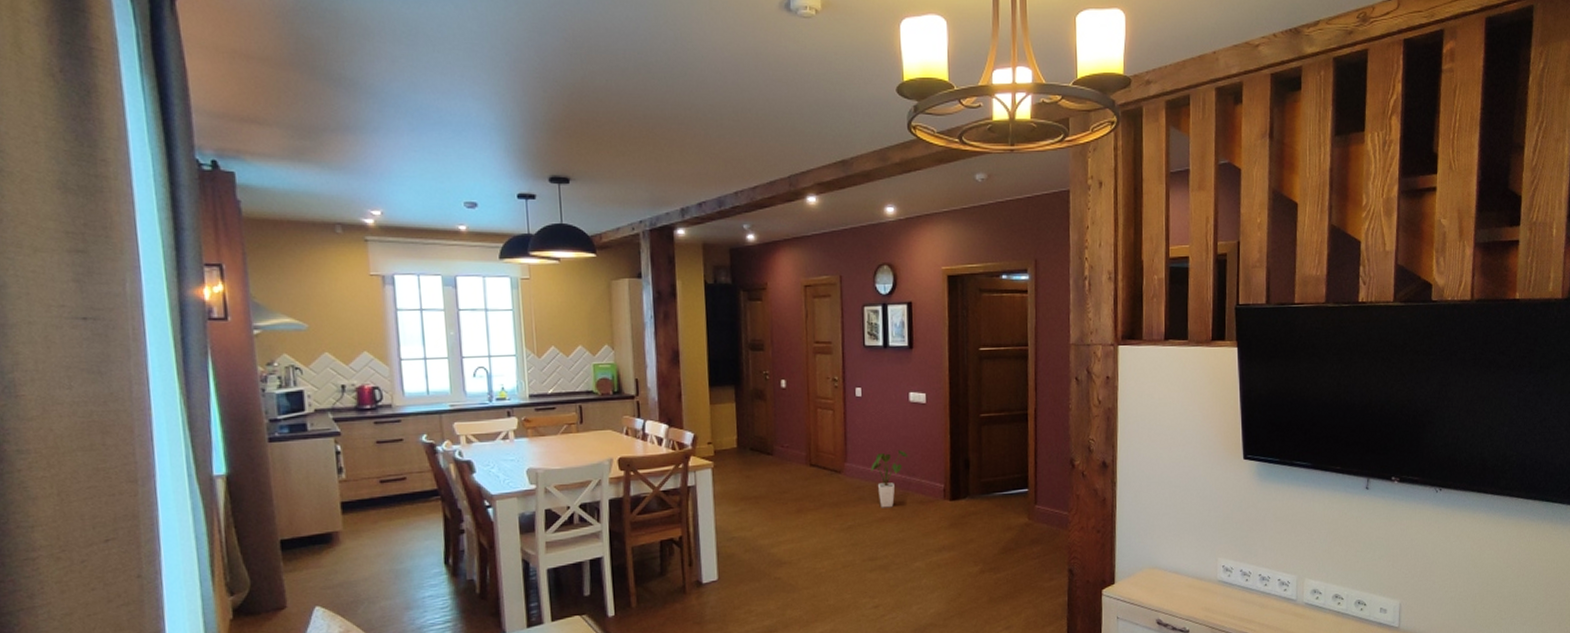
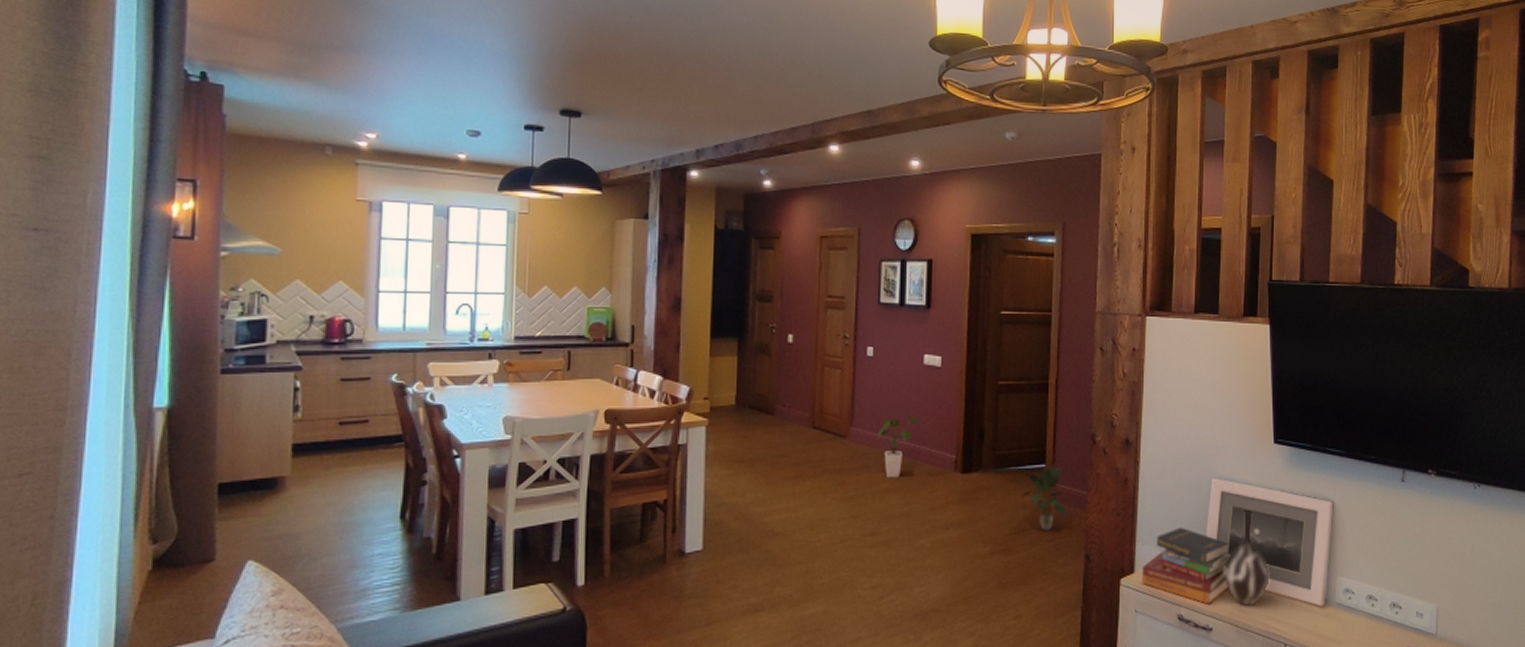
potted plant: none [1008,487,1050,549] -> present [1023,463,1068,531]
books: none [1121,540,1203,609] -> present [1141,527,1229,605]
picture frame: none [1181,494,1302,607] -> present [1206,478,1334,607]
vase: none [1198,522,1242,610] -> present [1224,510,1270,607]

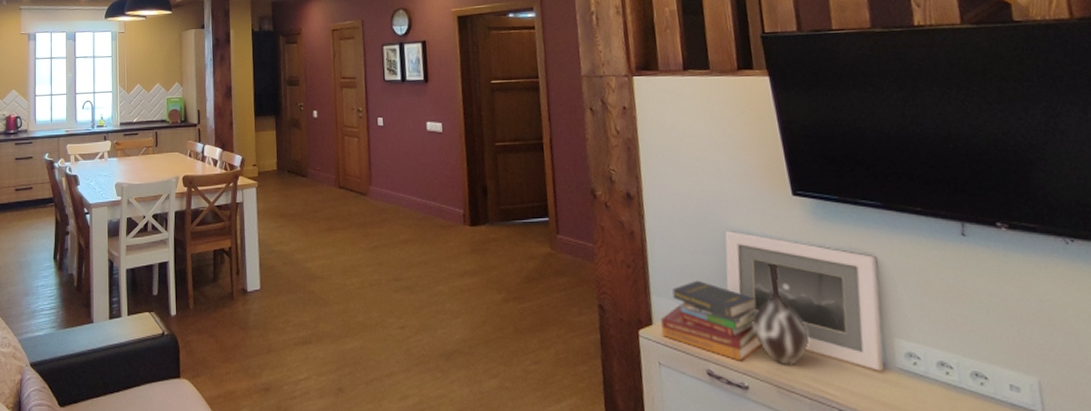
house plant: present [878,415,919,478] -> none [393,175,428,231]
potted plant: present [1023,463,1068,531] -> none [529,217,575,280]

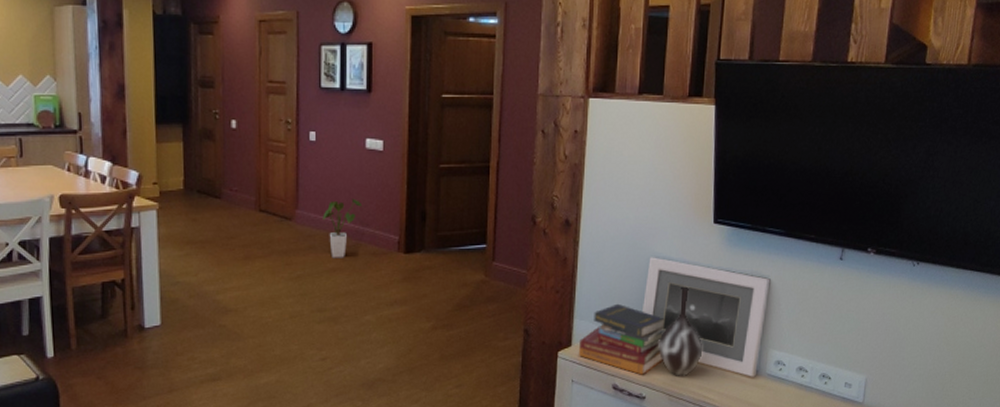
house plant: none [393,175,428,231] -> present [323,198,363,259]

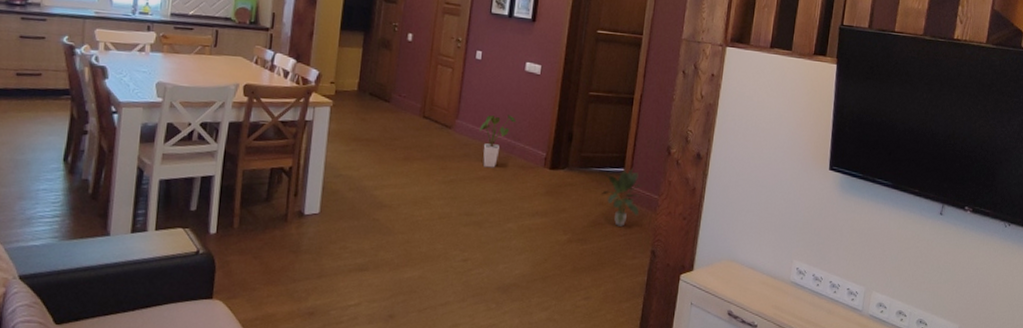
potted plant: none [464,244,508,307] -> present [602,168,643,227]
books: present [578,303,665,375] -> none [698,234,780,304]
picture frame: present [643,257,771,377] -> none [760,195,877,316]
vase: present [658,287,703,378] -> none [772,226,813,310]

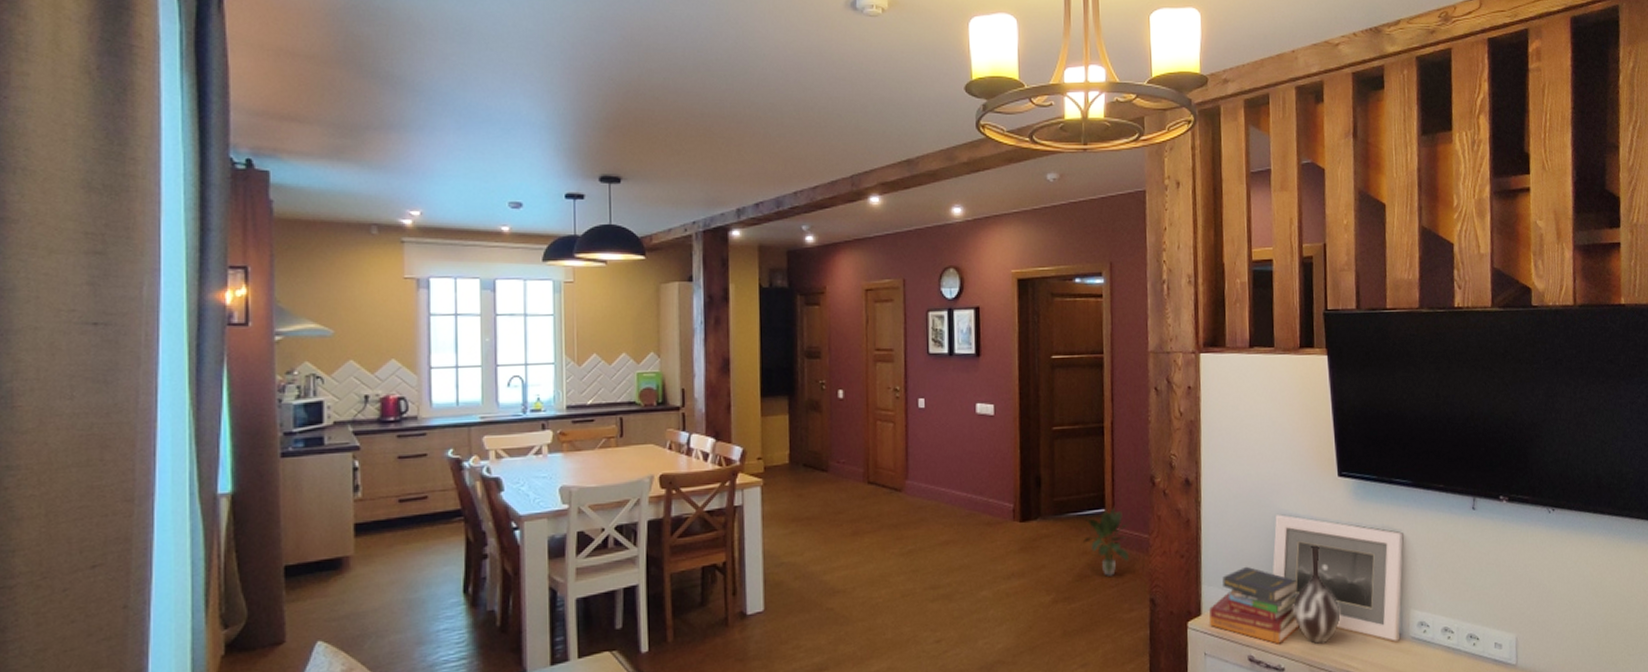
house plant: present [479,114,517,168] -> none [934,466,975,531]
books: none [698,234,780,304] -> present [1208,566,1298,644]
picture frame: none [760,195,877,316] -> present [1272,514,1404,641]
vase: none [772,226,813,310] -> present [1293,546,1341,645]

